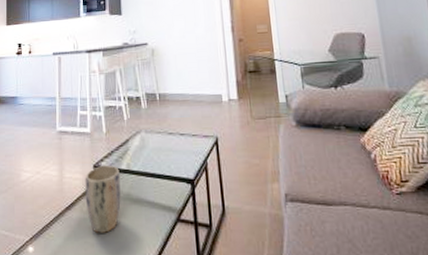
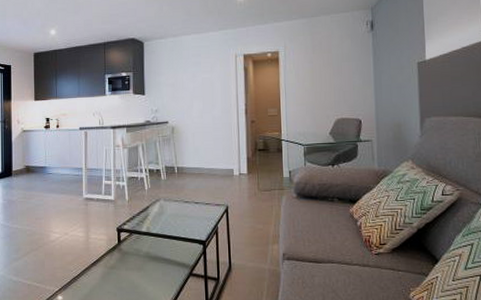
plant pot: present [85,166,121,233] -> none [109,229,141,285]

